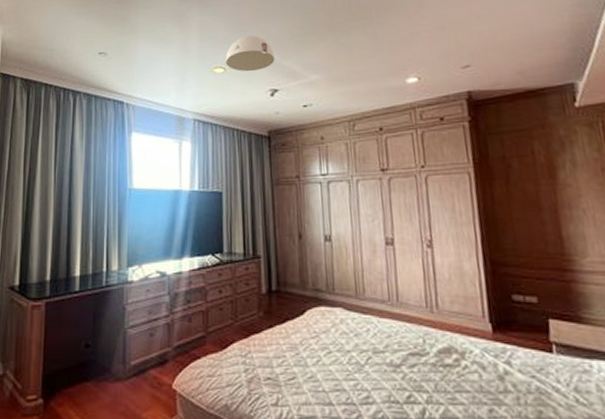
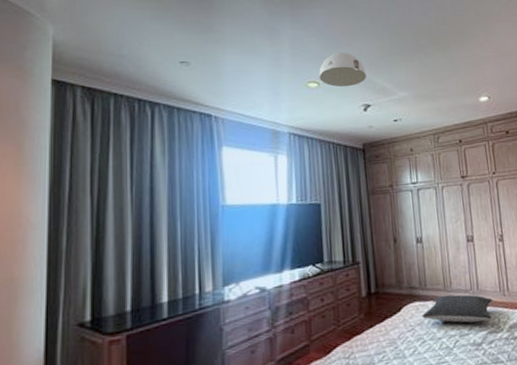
pillow: none [328,303,417,339] -> present [422,294,493,323]

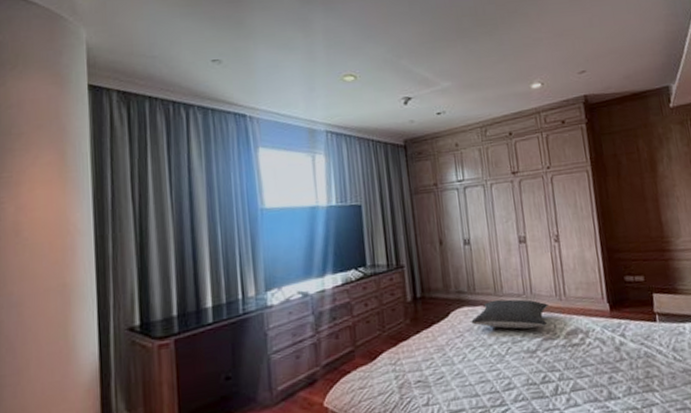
ceiling light: present [319,52,367,87] -> none [355,41,406,80]

